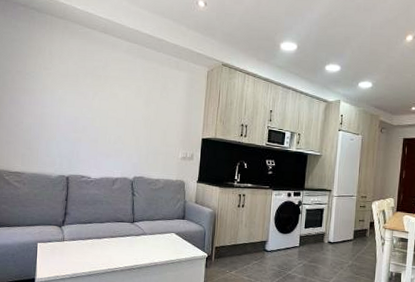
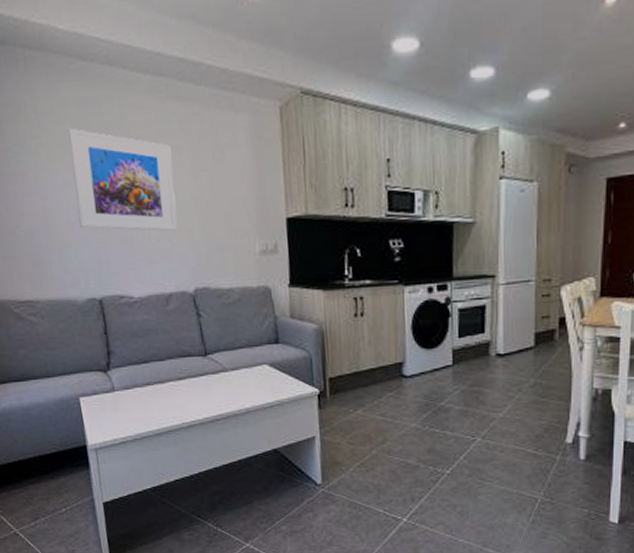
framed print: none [64,67,134,139] -> present [68,129,177,232]

